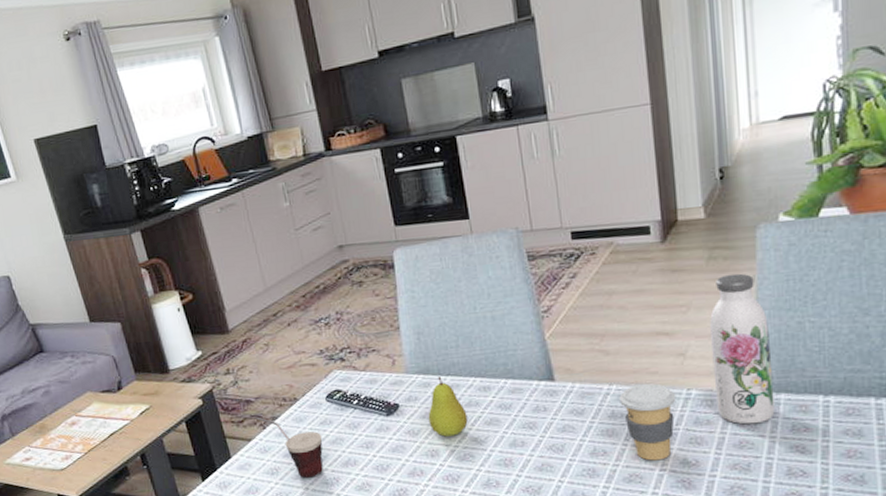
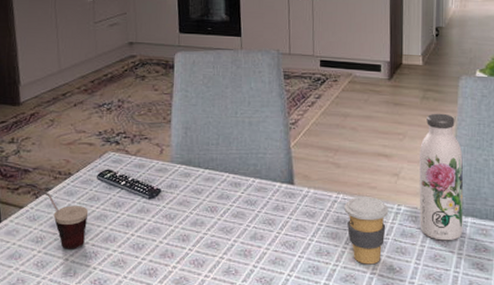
fruit: present [428,377,468,437] -> none [184,169,218,224]

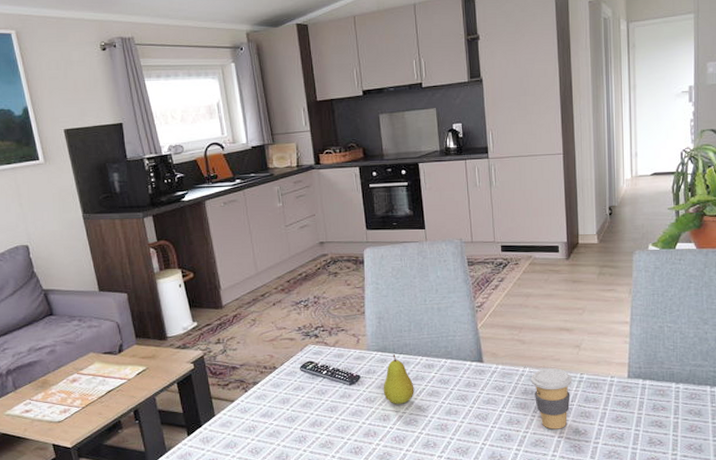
cup: present [31,186,89,249] -> none [240,381,295,436]
fruit: none [184,169,218,224] -> present [383,354,414,404]
water bottle: present [418,113,464,241] -> none [598,287,642,403]

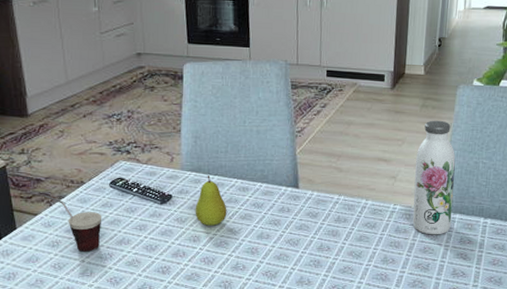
cup: none [240,381,295,436] -> present [44,194,102,252]
coffee cup: present [531,368,572,430] -> none [345,197,386,257]
water bottle: none [598,287,642,403] -> present [412,120,456,235]

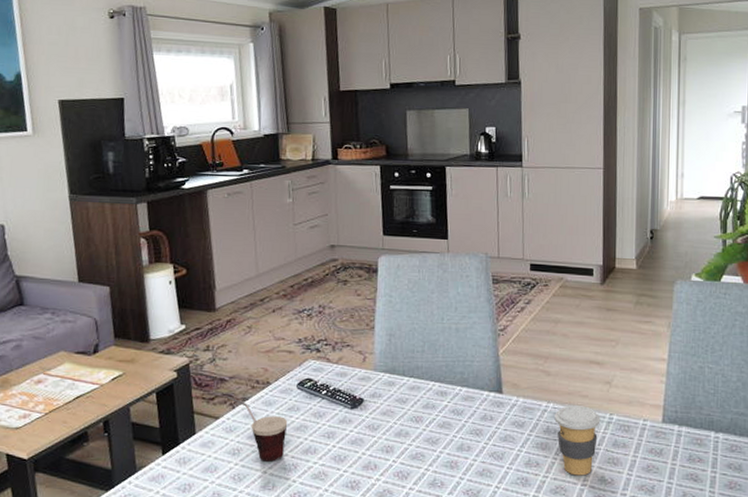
fruit: present [195,175,227,226] -> none [388,377,424,435]
coffee cup: none [345,197,386,257] -> present [554,405,601,476]
water bottle: present [412,120,456,235] -> none [631,319,678,451]

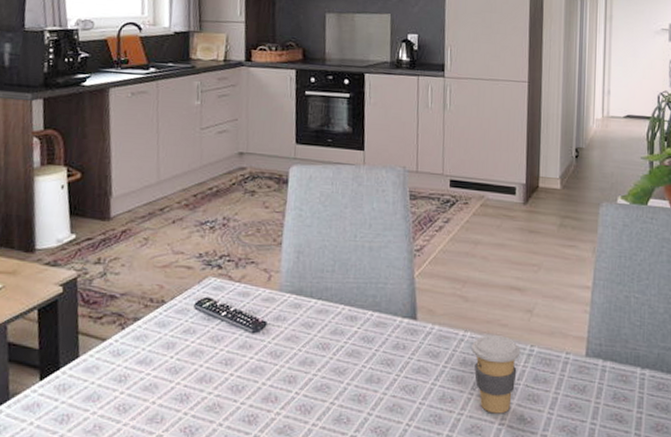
cup: present [227,395,288,462] -> none [117,314,183,391]

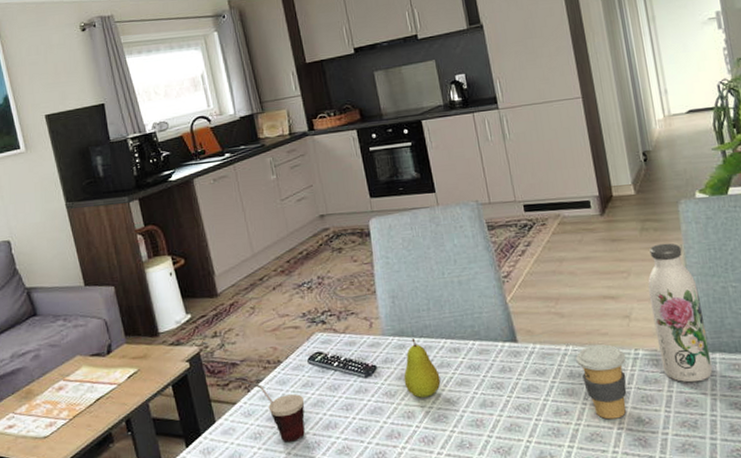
cup: none [117,314,183,391] -> present [241,379,305,442]
fruit: none [292,299,331,364] -> present [404,338,441,398]
water bottle: none [554,242,603,388] -> present [648,243,713,383]

